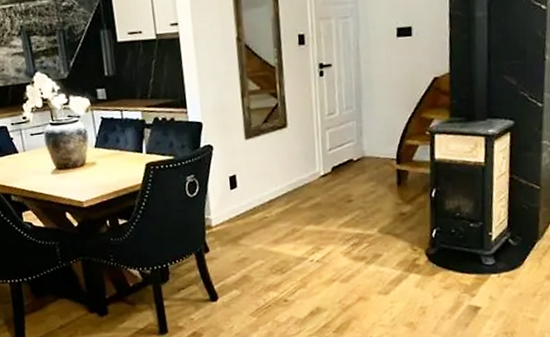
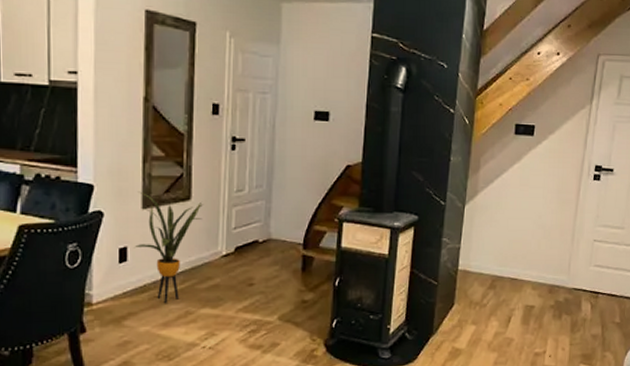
house plant: none [240,124,300,224] -> present [134,191,204,304]

